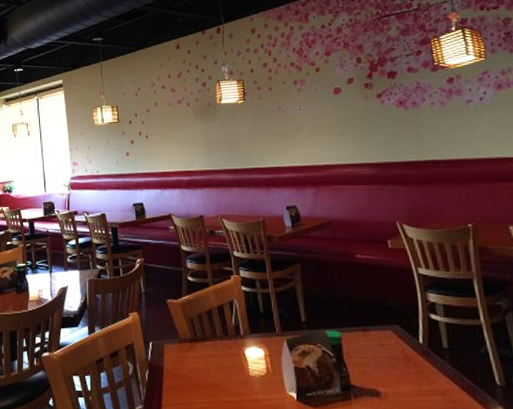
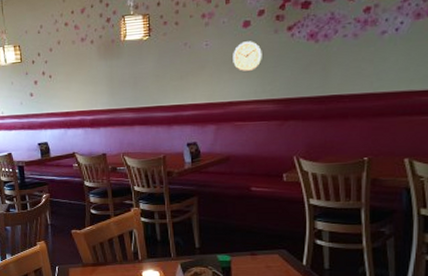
wall clock: none [326,106,355,136] -> present [233,41,262,72]

